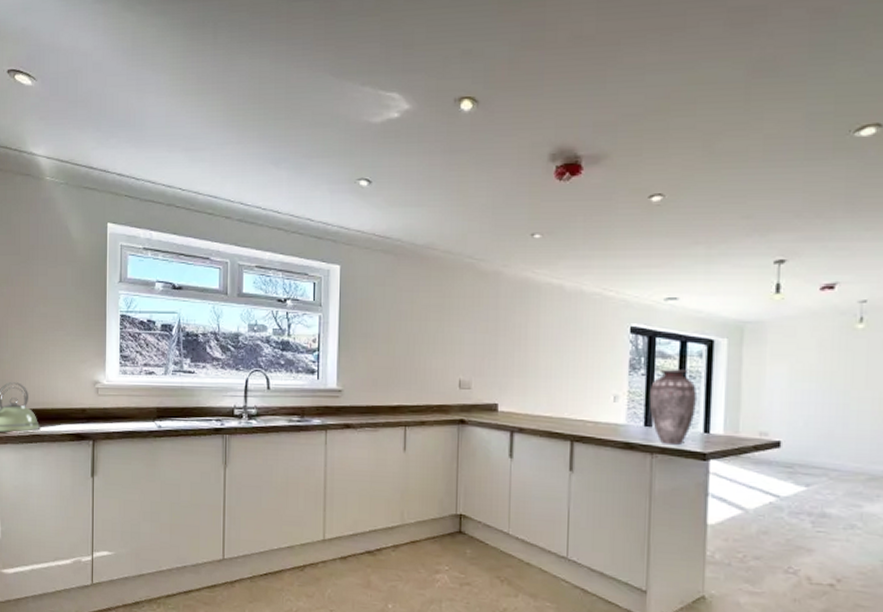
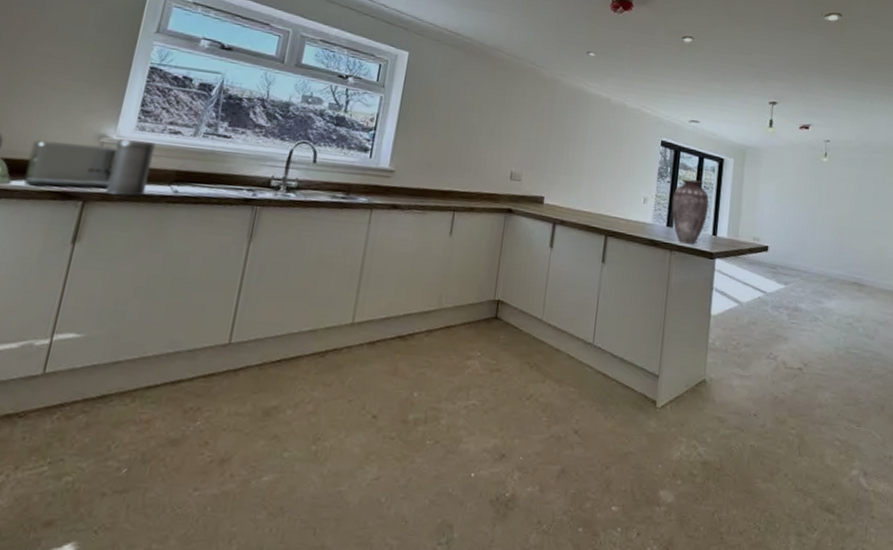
toaster: none [48,390,109,431] -> present [22,139,118,189]
canister: none [106,384,137,433] -> present [104,139,156,197]

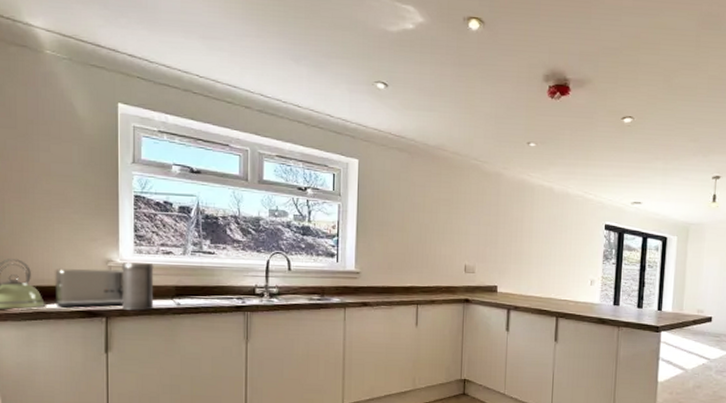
vase: present [671,179,709,244] -> none [617,259,653,320]

